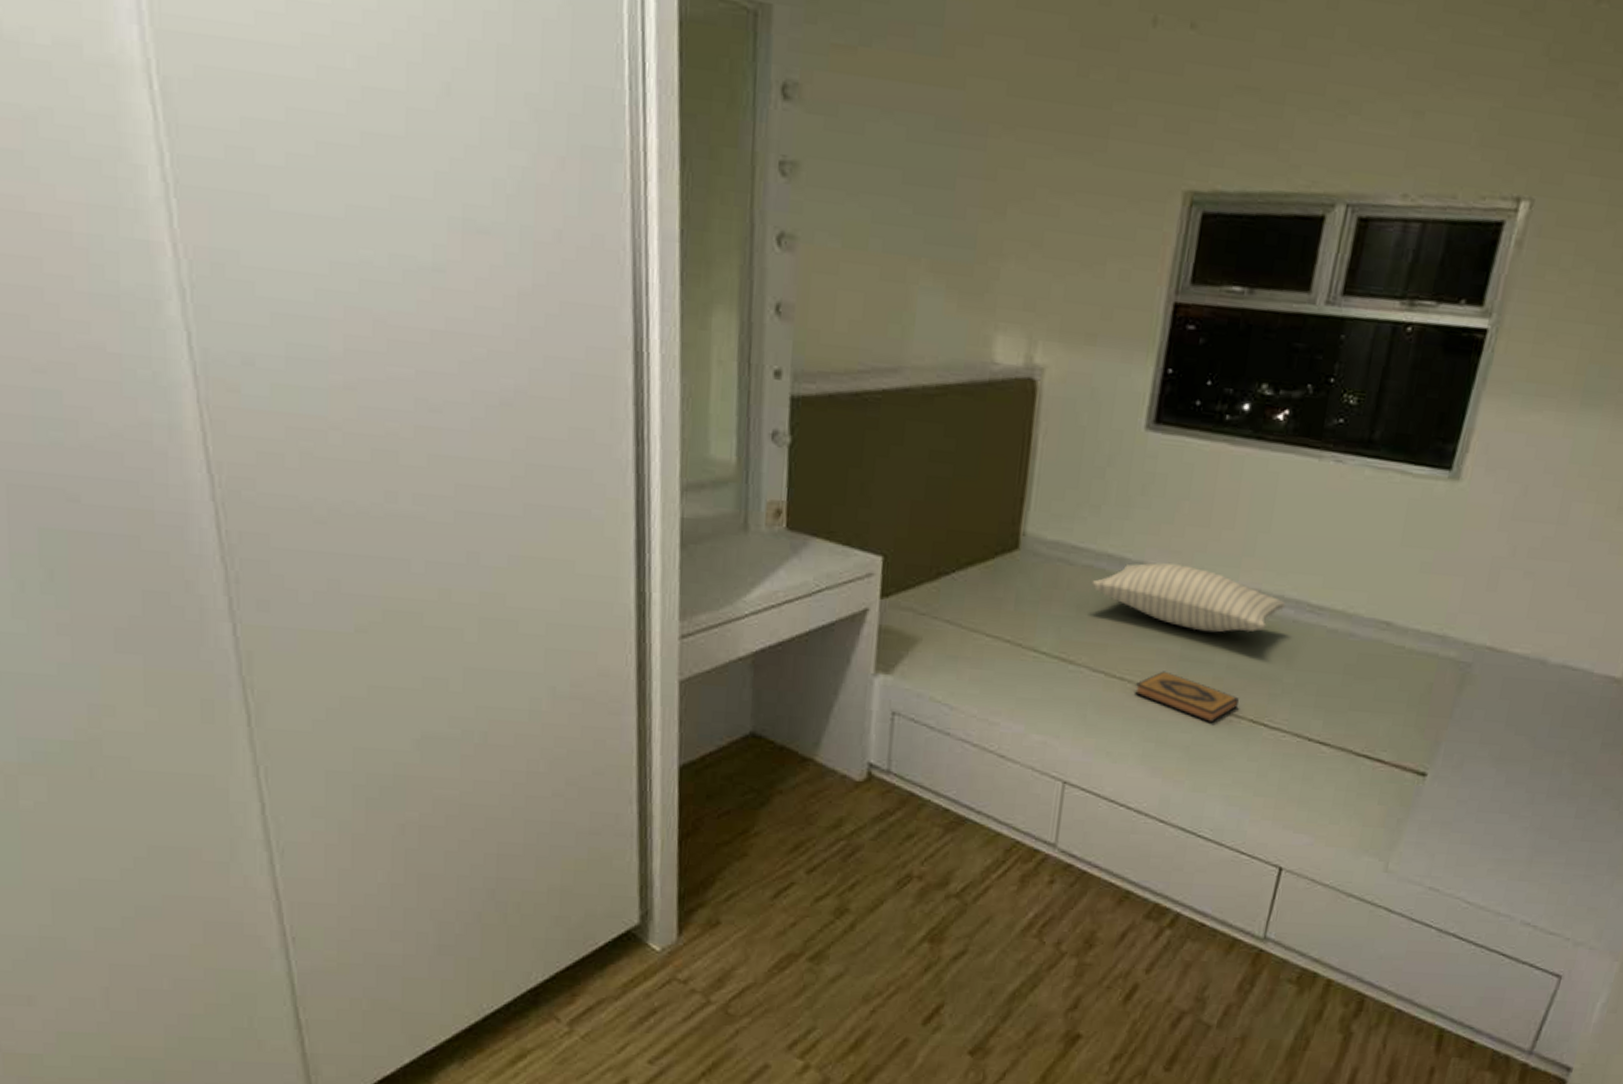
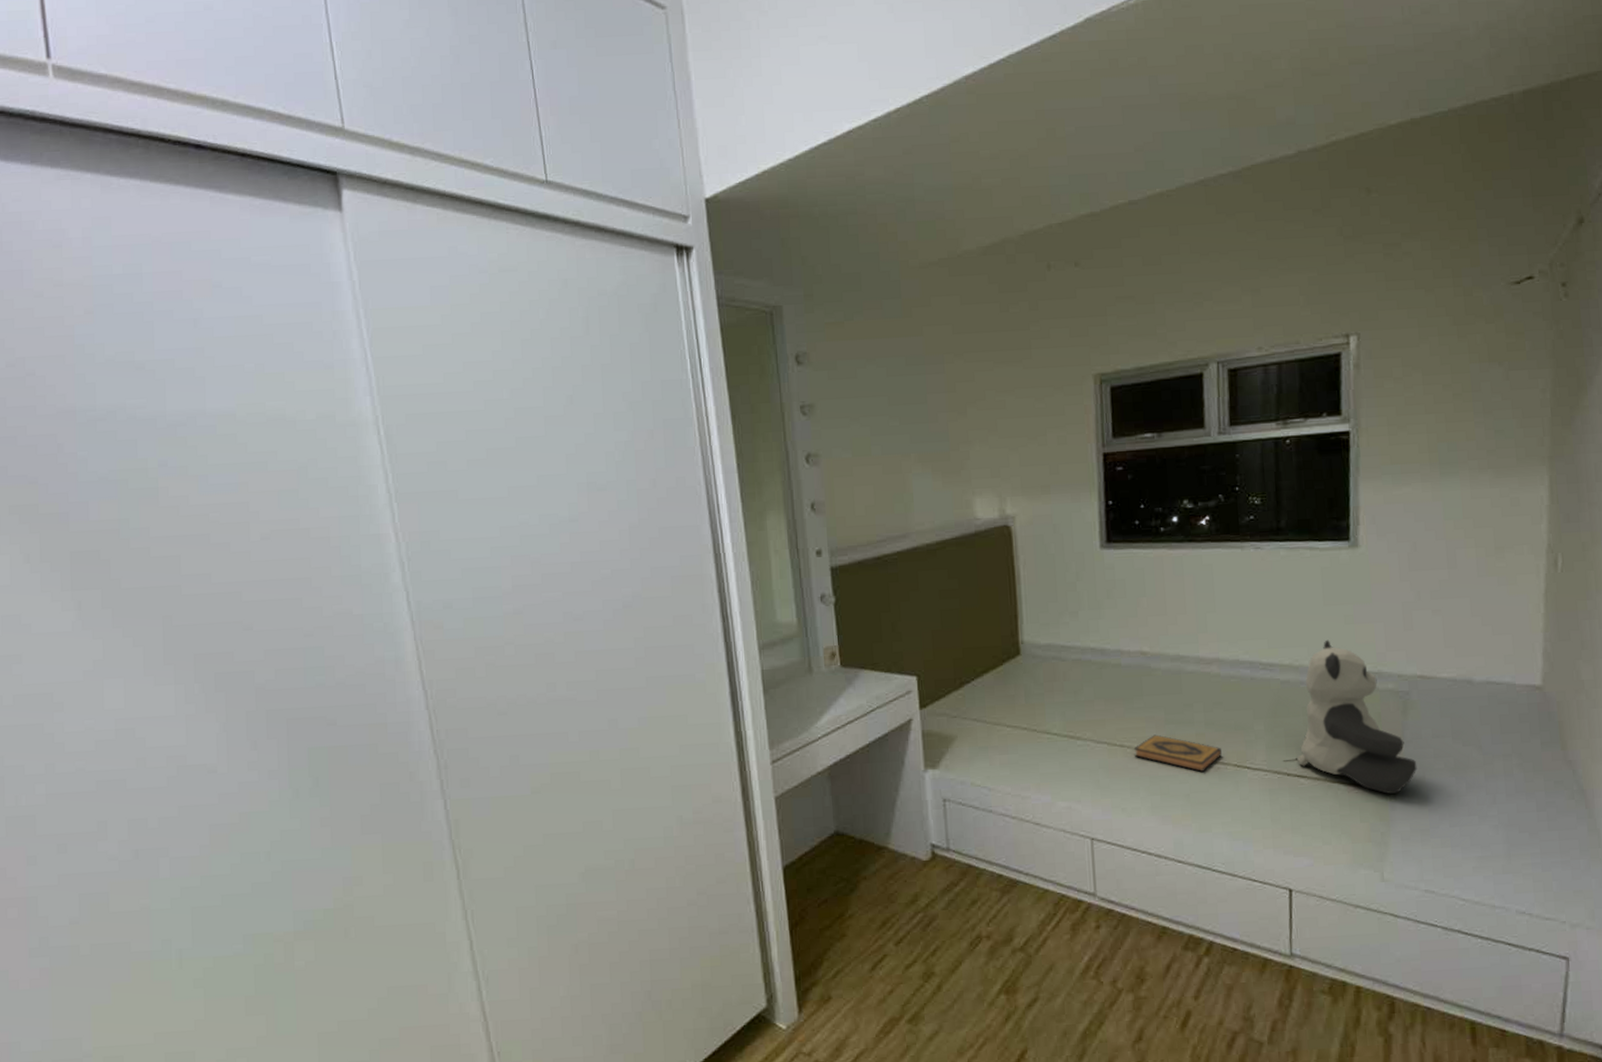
pillow: present [1091,563,1286,633] -> none [1082,647,1242,698]
teddy bear: none [1324,587,1459,778] -> present [1297,639,1417,794]

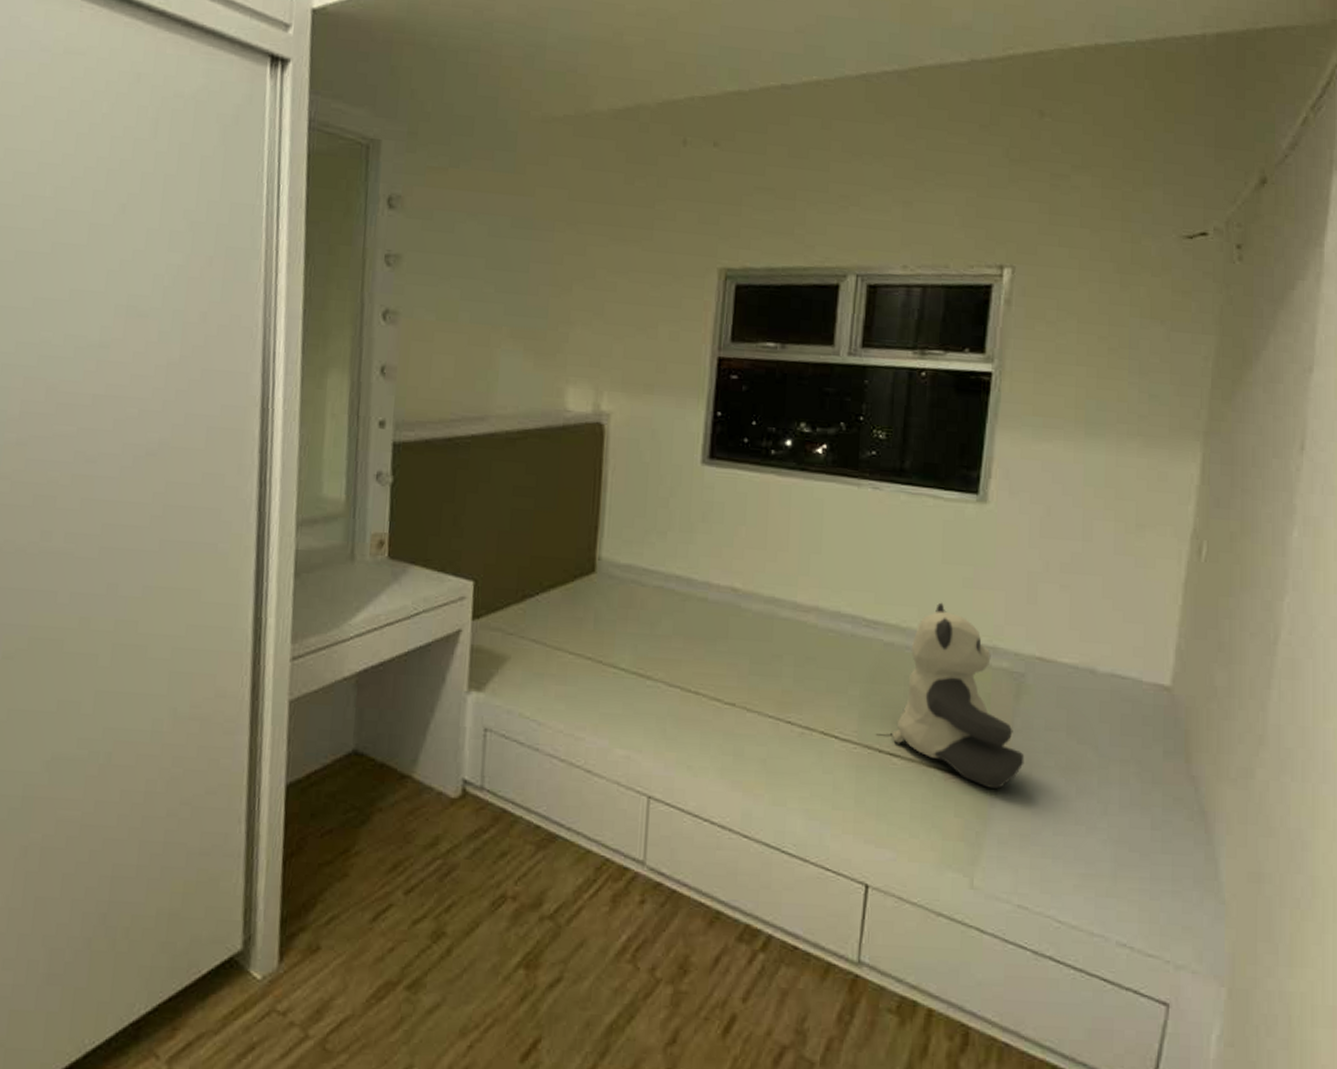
hardback book: present [1134,734,1222,772] -> none [709,685,808,735]

